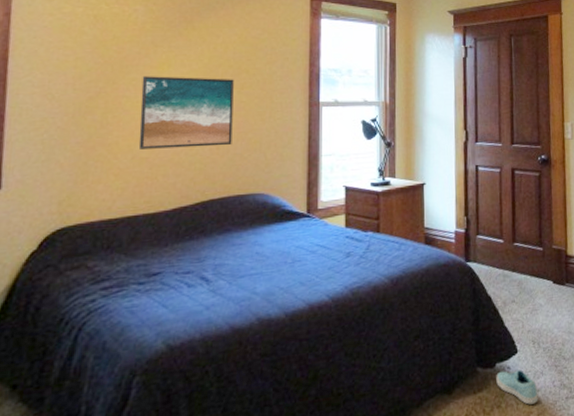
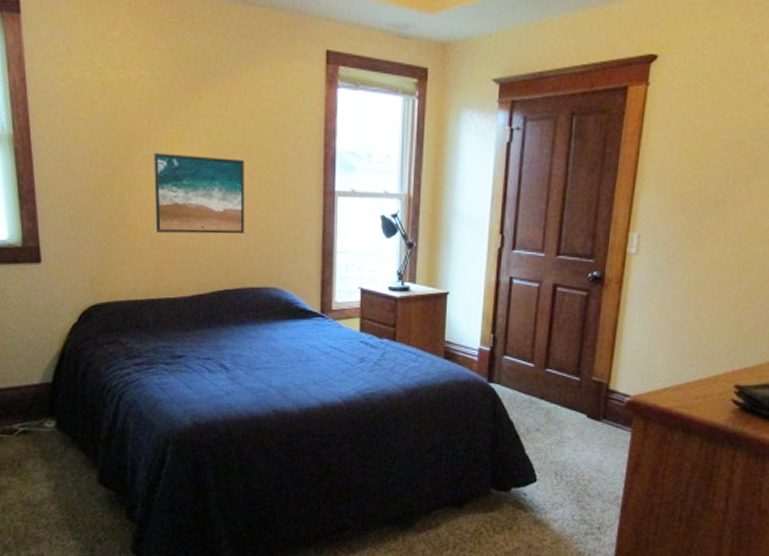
sneaker: present [496,370,538,405] -> none [510,496,555,533]

